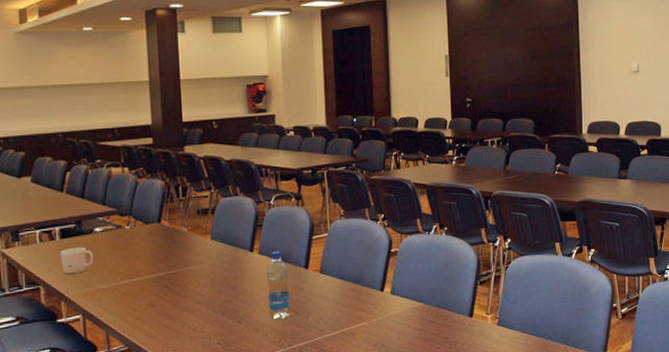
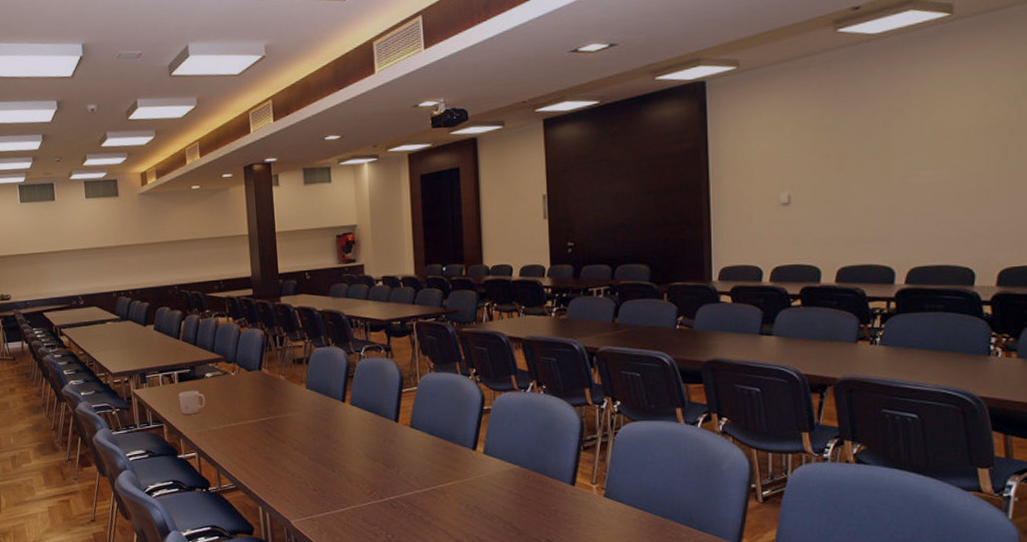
bottle: present [266,251,290,320] -> none [357,403,381,471]

